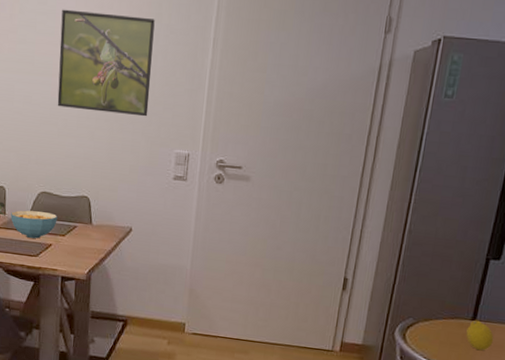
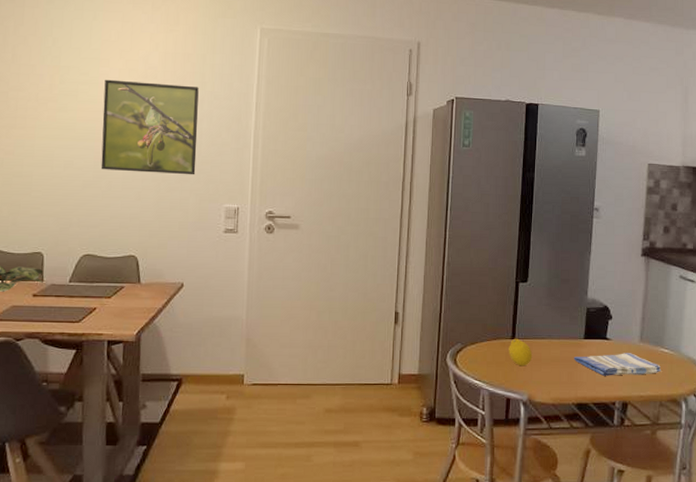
cereal bowl: present [11,210,57,239] -> none [49,275,102,303]

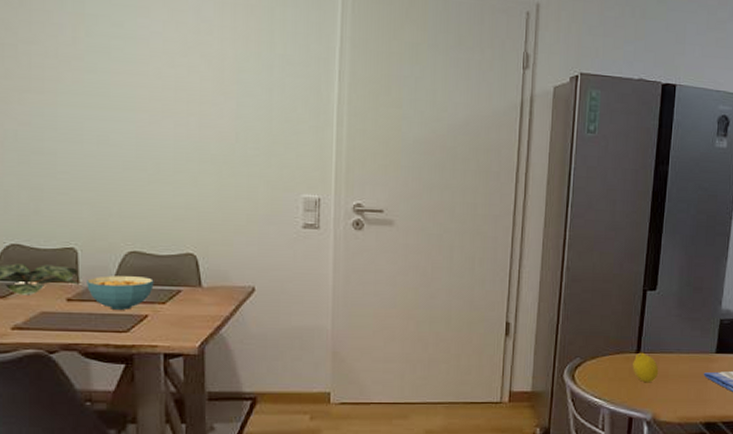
cereal bowl: none [49,275,102,303] -> present [87,276,154,310]
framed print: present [100,79,199,175] -> none [144,33,267,158]

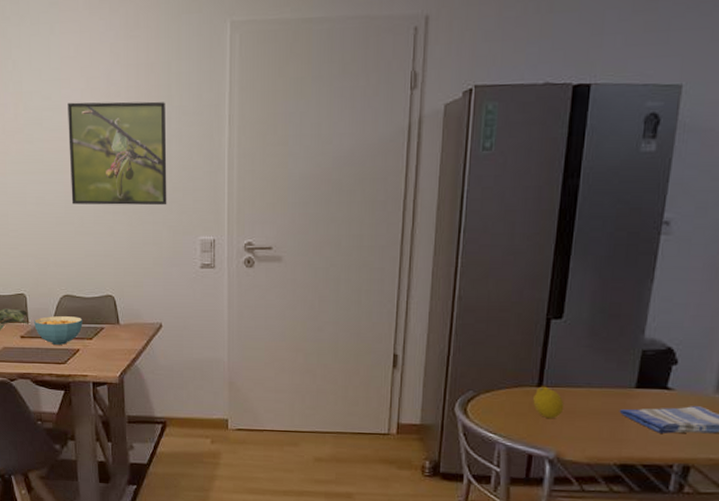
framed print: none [144,33,267,158] -> present [68,101,167,206]

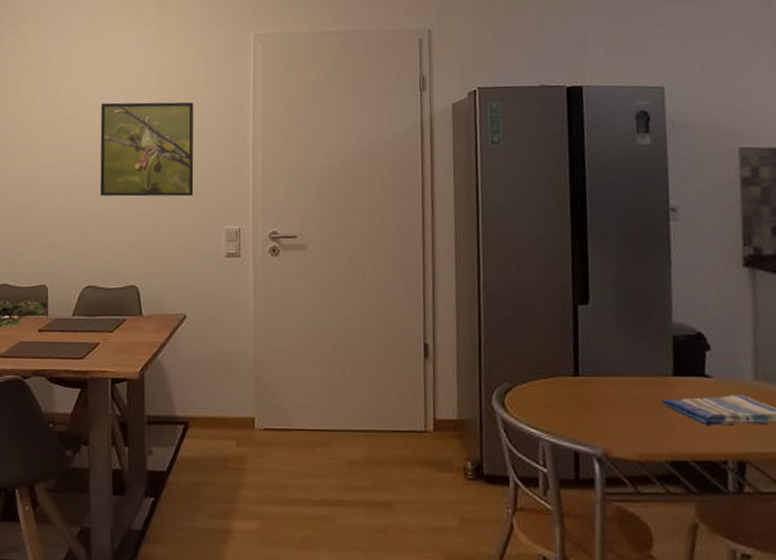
cereal bowl: present [34,316,83,345] -> none [54,308,104,338]
fruit: present [533,386,564,419] -> none [571,375,605,412]

